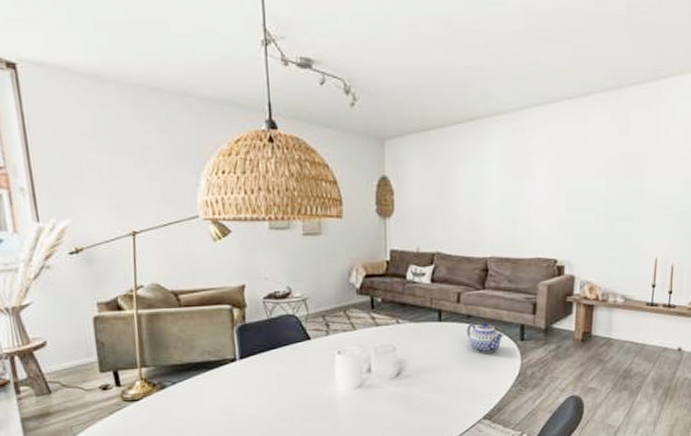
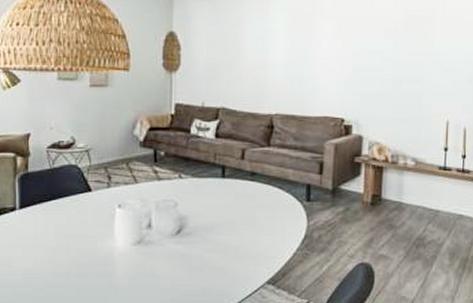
teapot: present [466,321,505,353] -> none [250,179,290,213]

